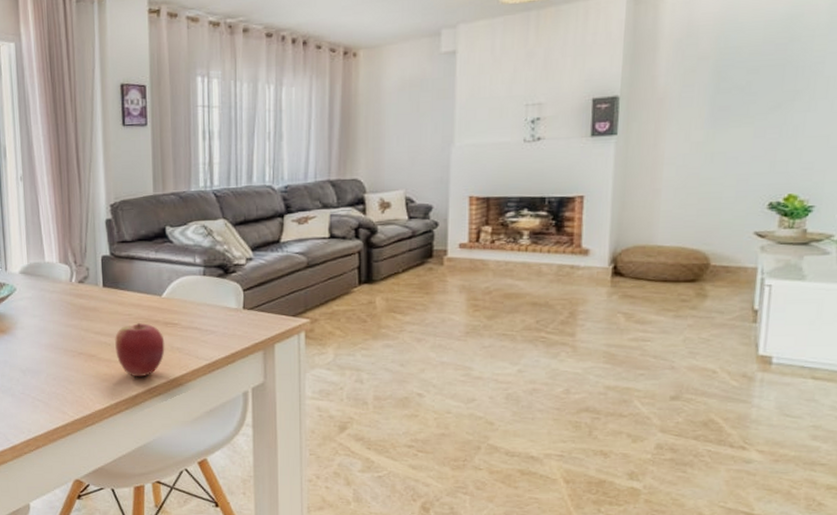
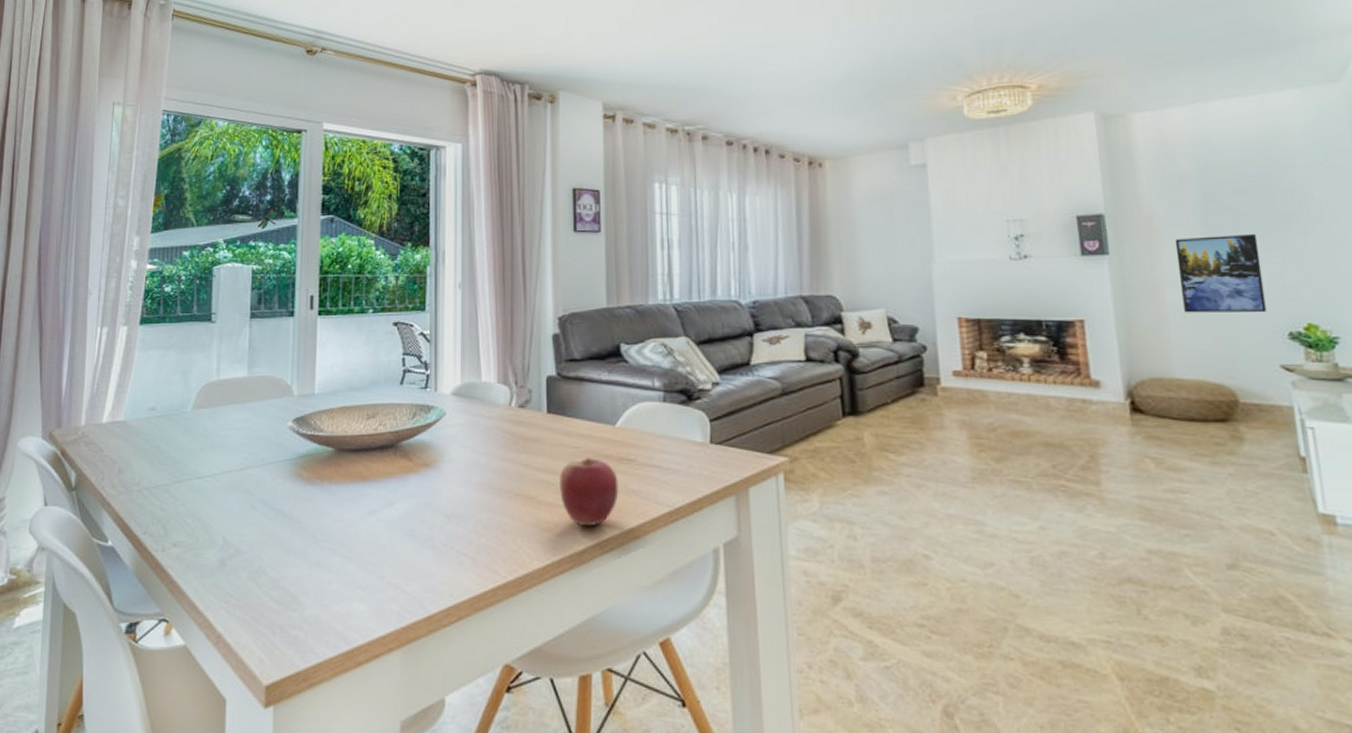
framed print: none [677,111,760,187] -> present [1174,233,1267,313]

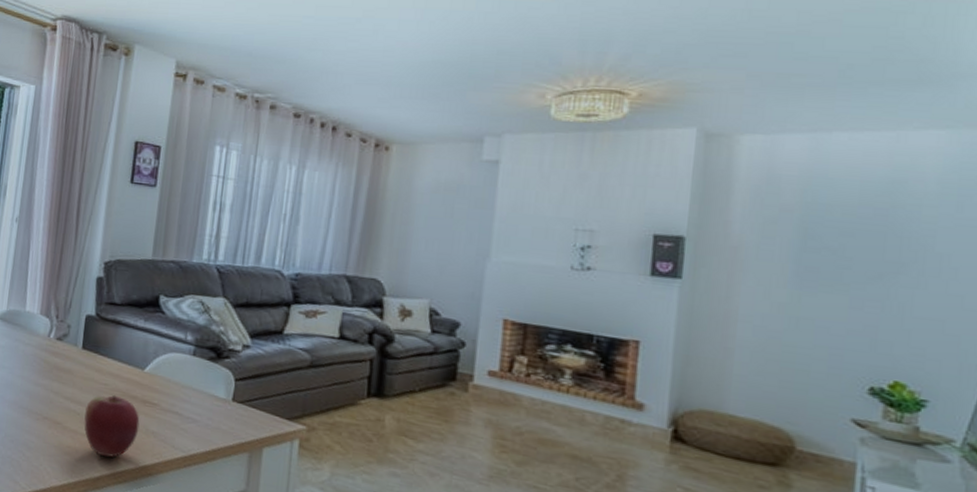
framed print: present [1174,233,1267,313] -> none [754,272,857,363]

